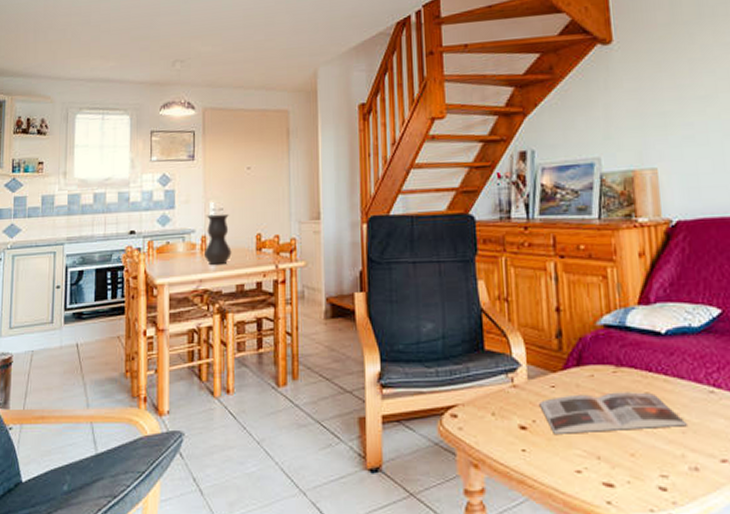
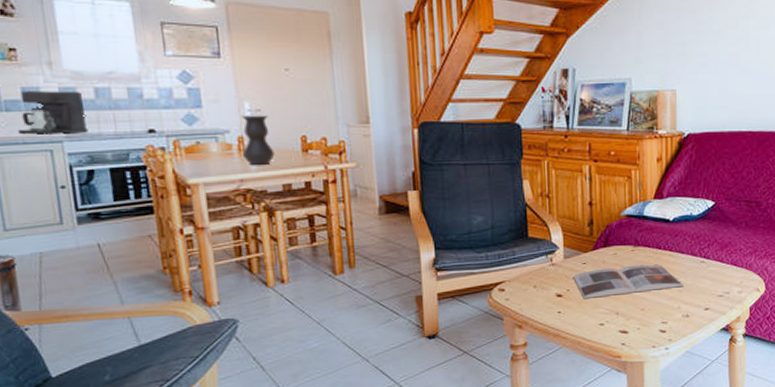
coffee maker: none [33,197,84,239] -> present [17,91,89,136]

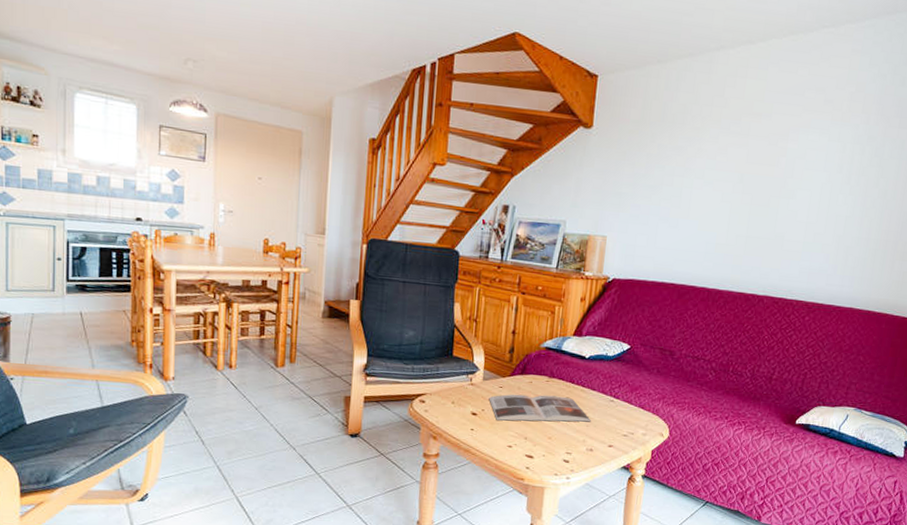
coffee maker: present [17,91,89,136] -> none [29,172,87,215]
vase: present [240,115,275,166] -> none [212,214,240,262]

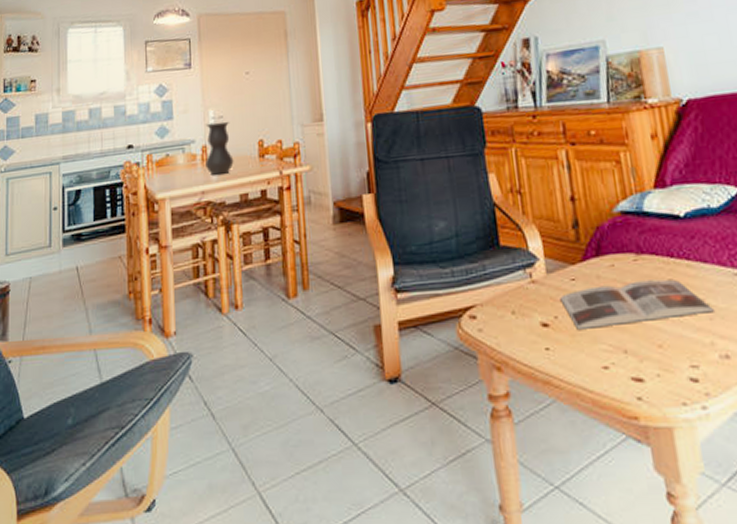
vase: none [212,214,240,262] -> present [205,121,234,177]

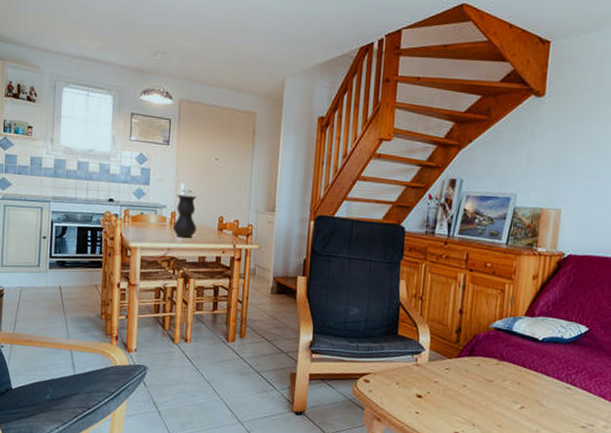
magazine: present [560,279,714,329] -> none [434,377,545,410]

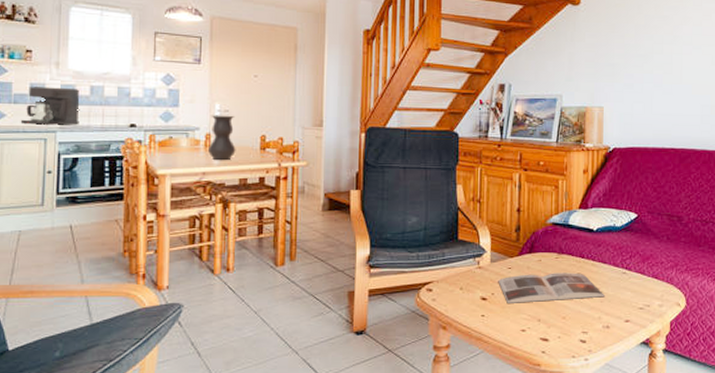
coffee maker: none [23,160,69,197] -> present [20,87,80,126]
magazine: none [434,377,545,410] -> present [498,273,604,303]

